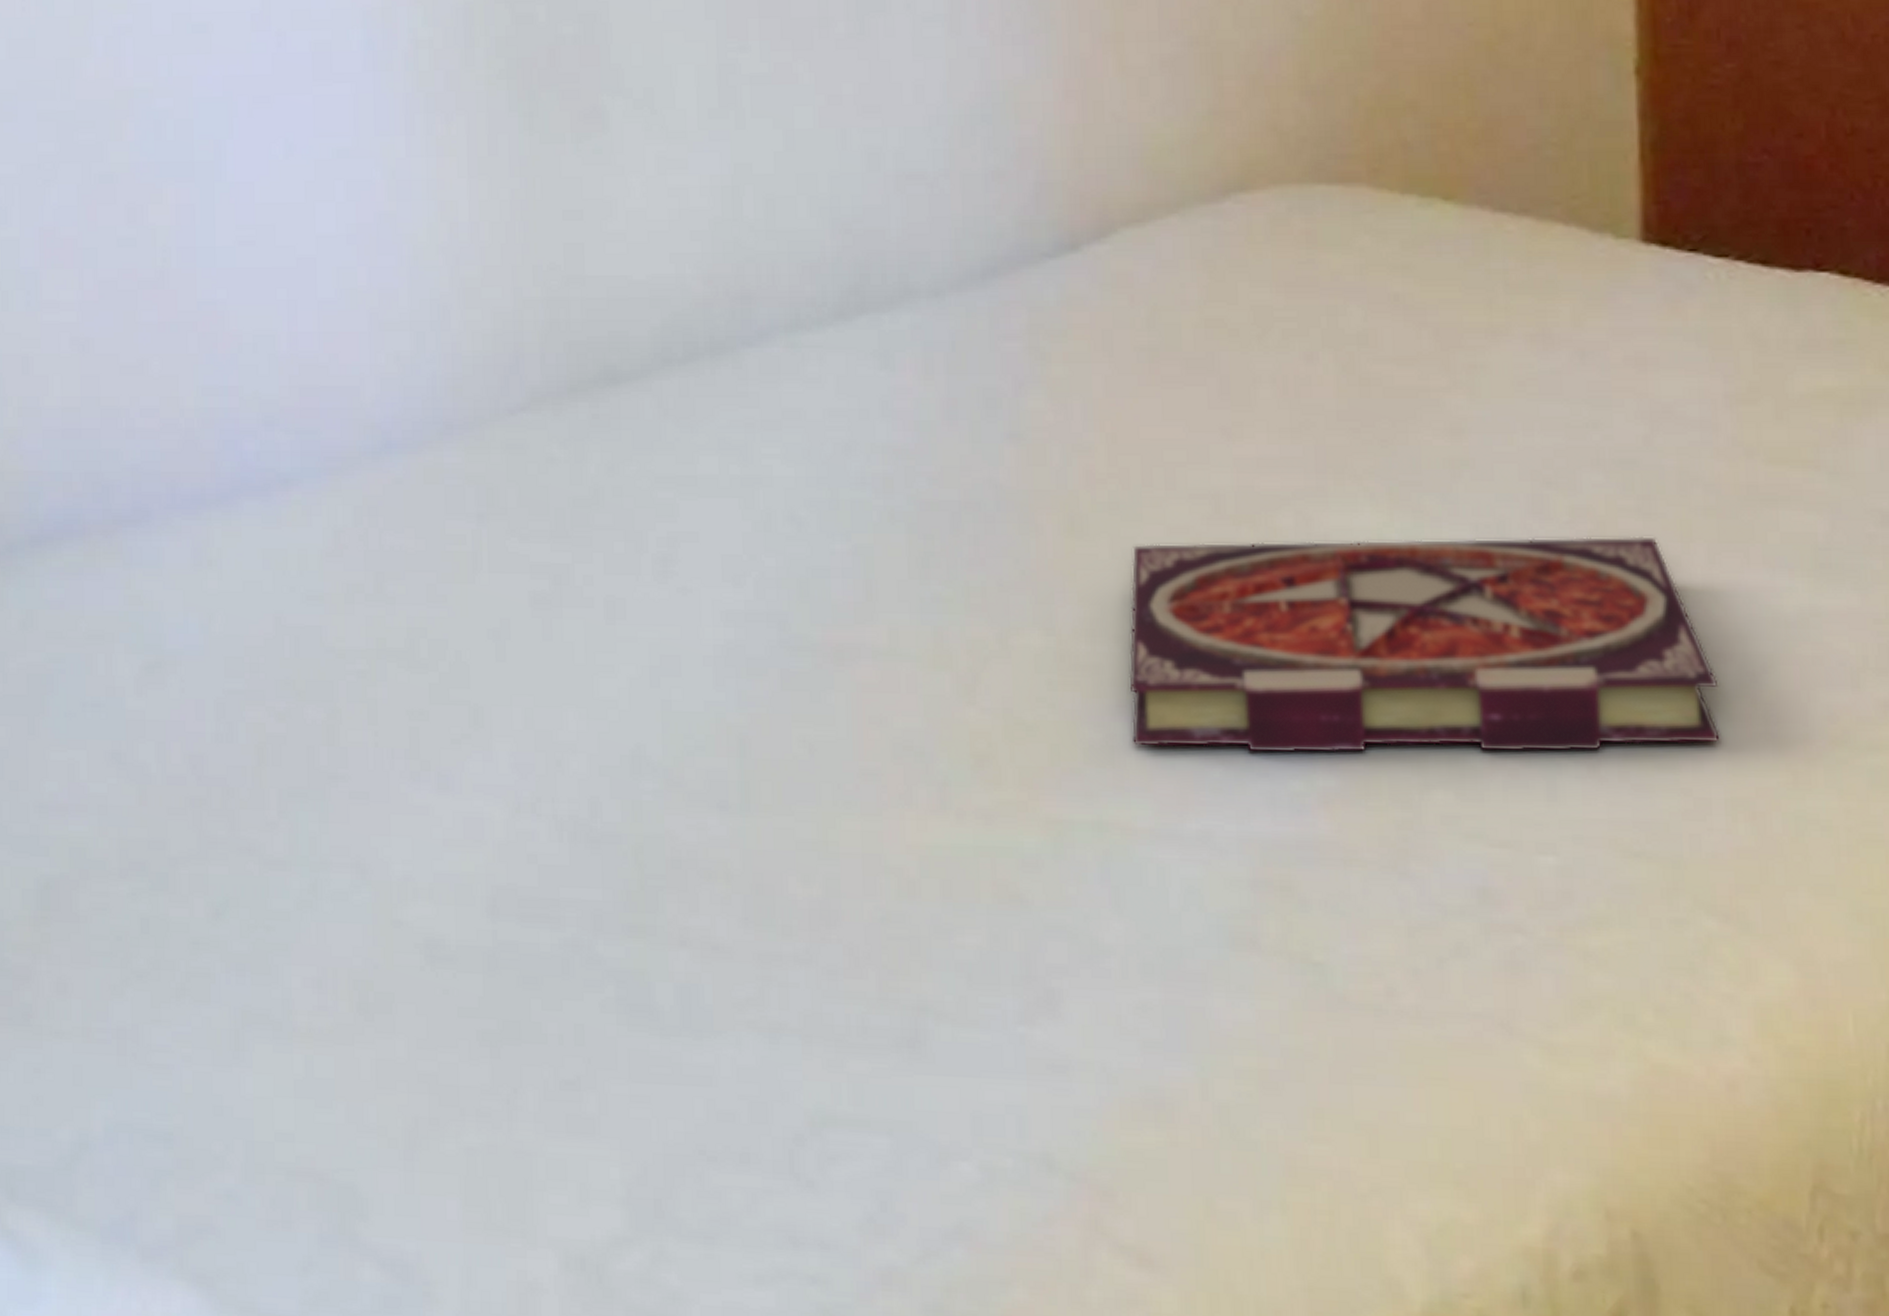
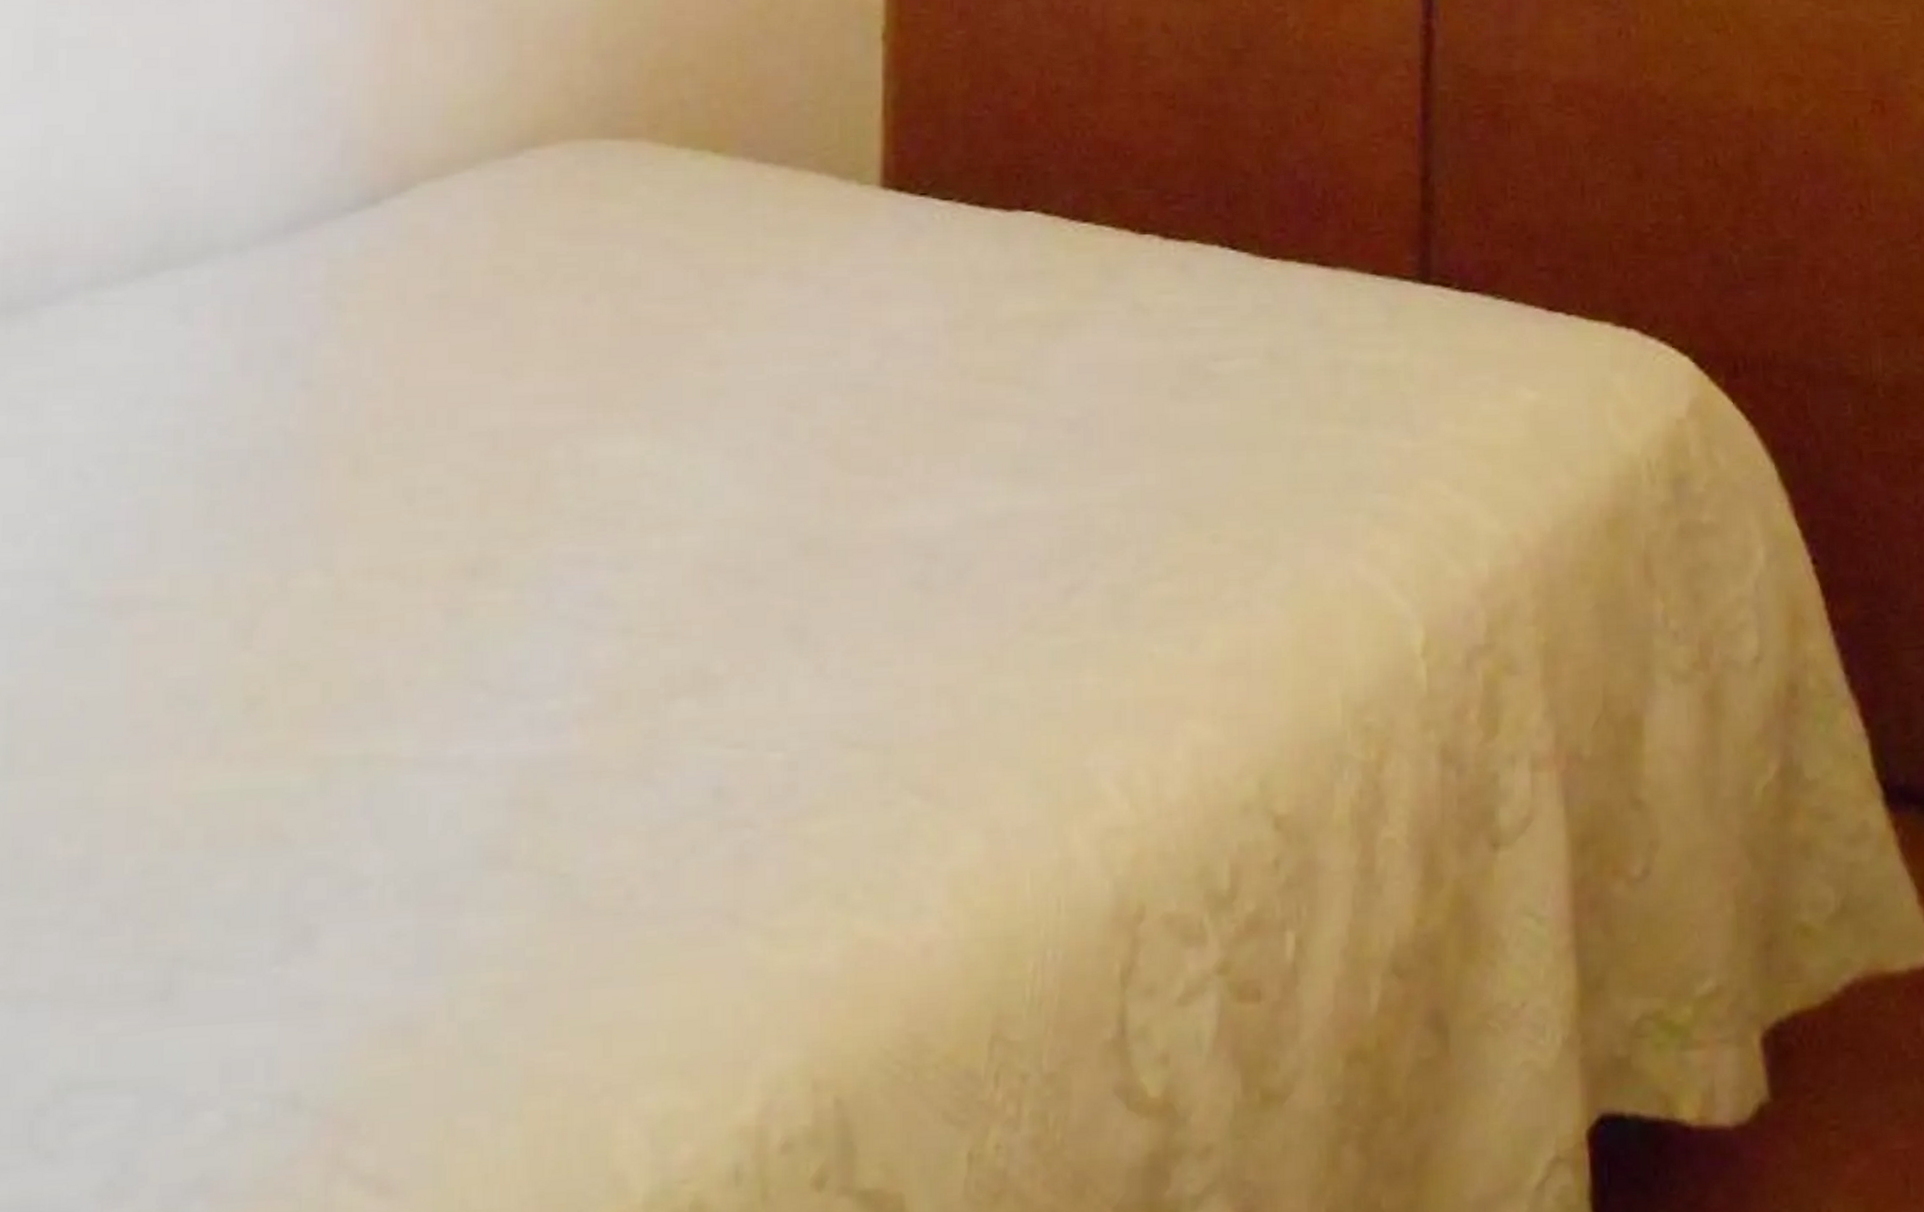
book: present [1128,536,1721,754] -> none [401,452,930,679]

